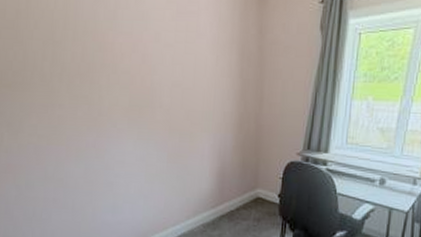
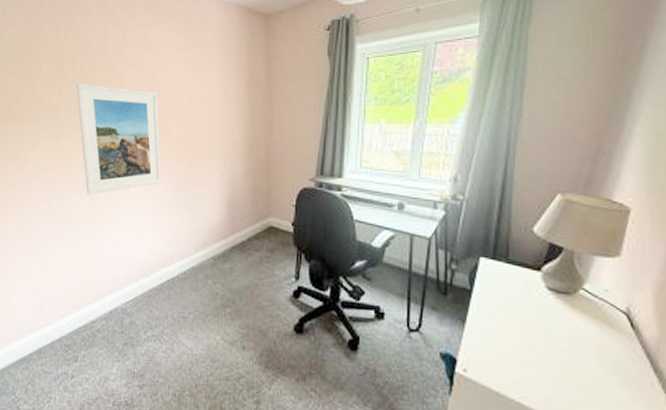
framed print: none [68,50,154,163] -> present [76,83,162,194]

